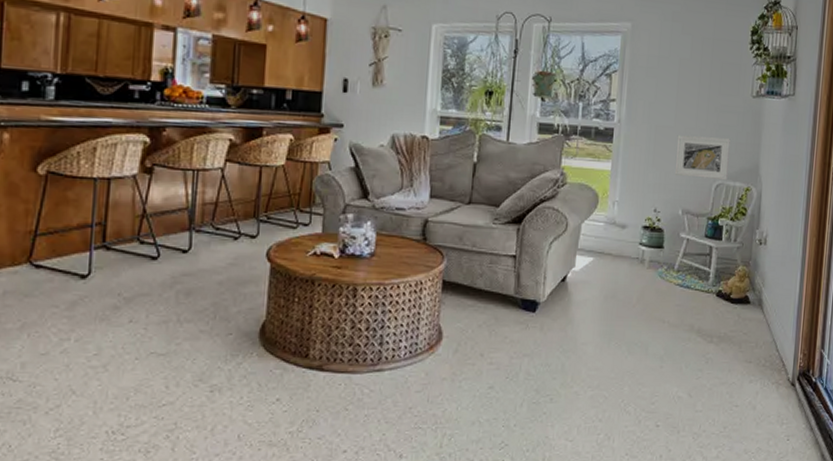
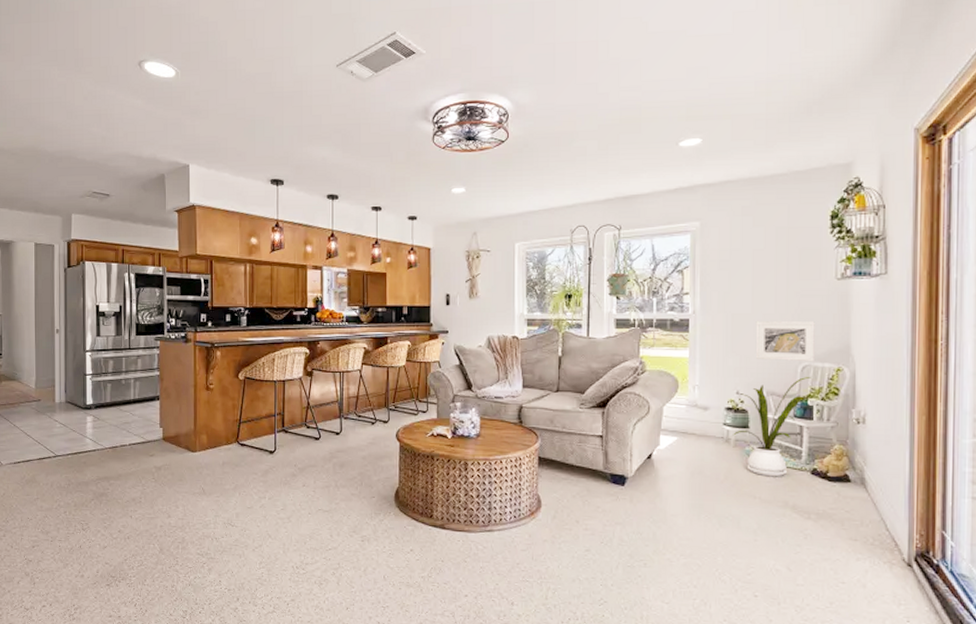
house plant: none [648,196,725,300] -> present [733,377,813,477]

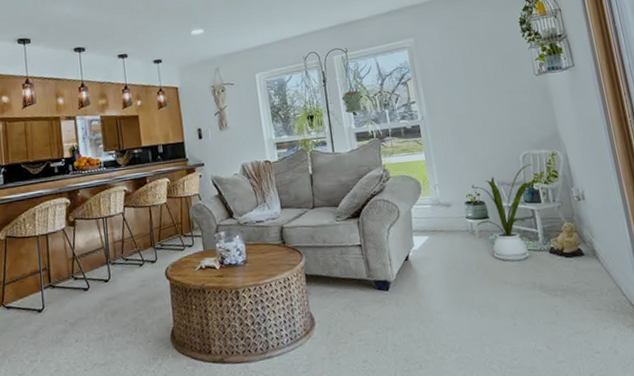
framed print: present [755,321,815,362] -> none [476,114,532,154]

